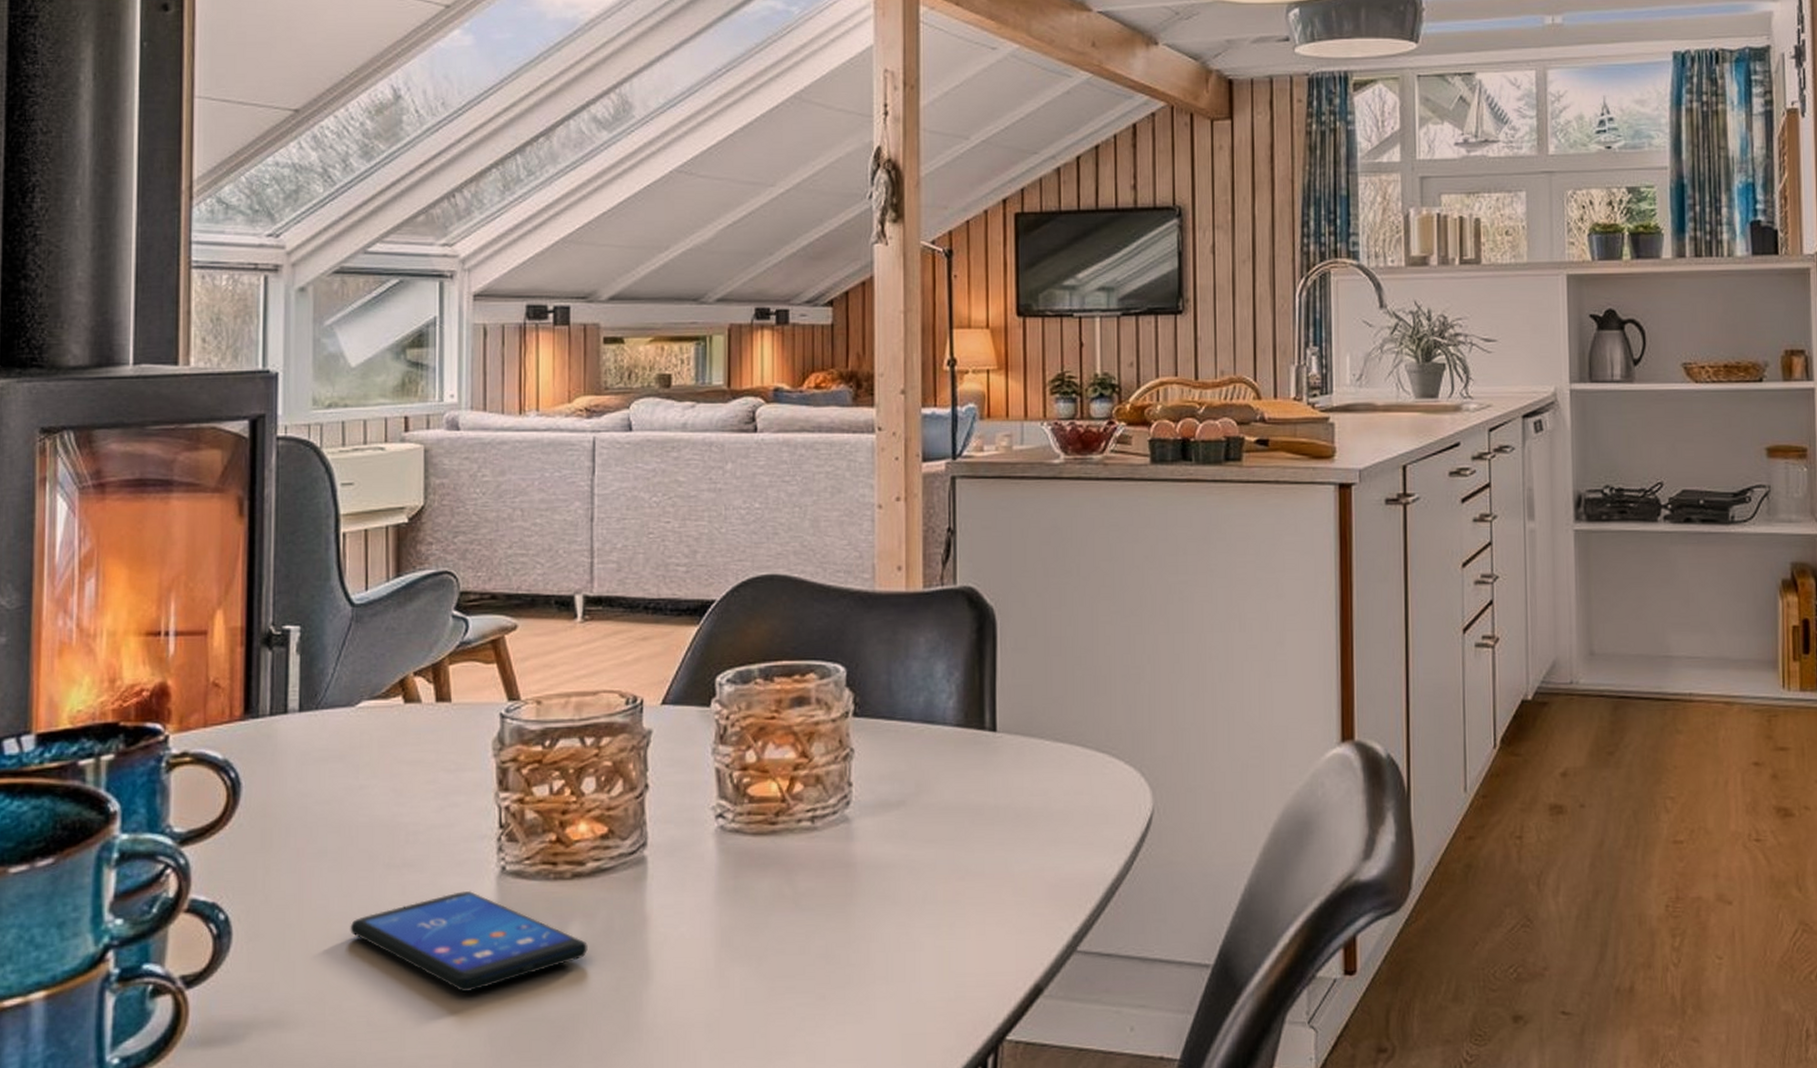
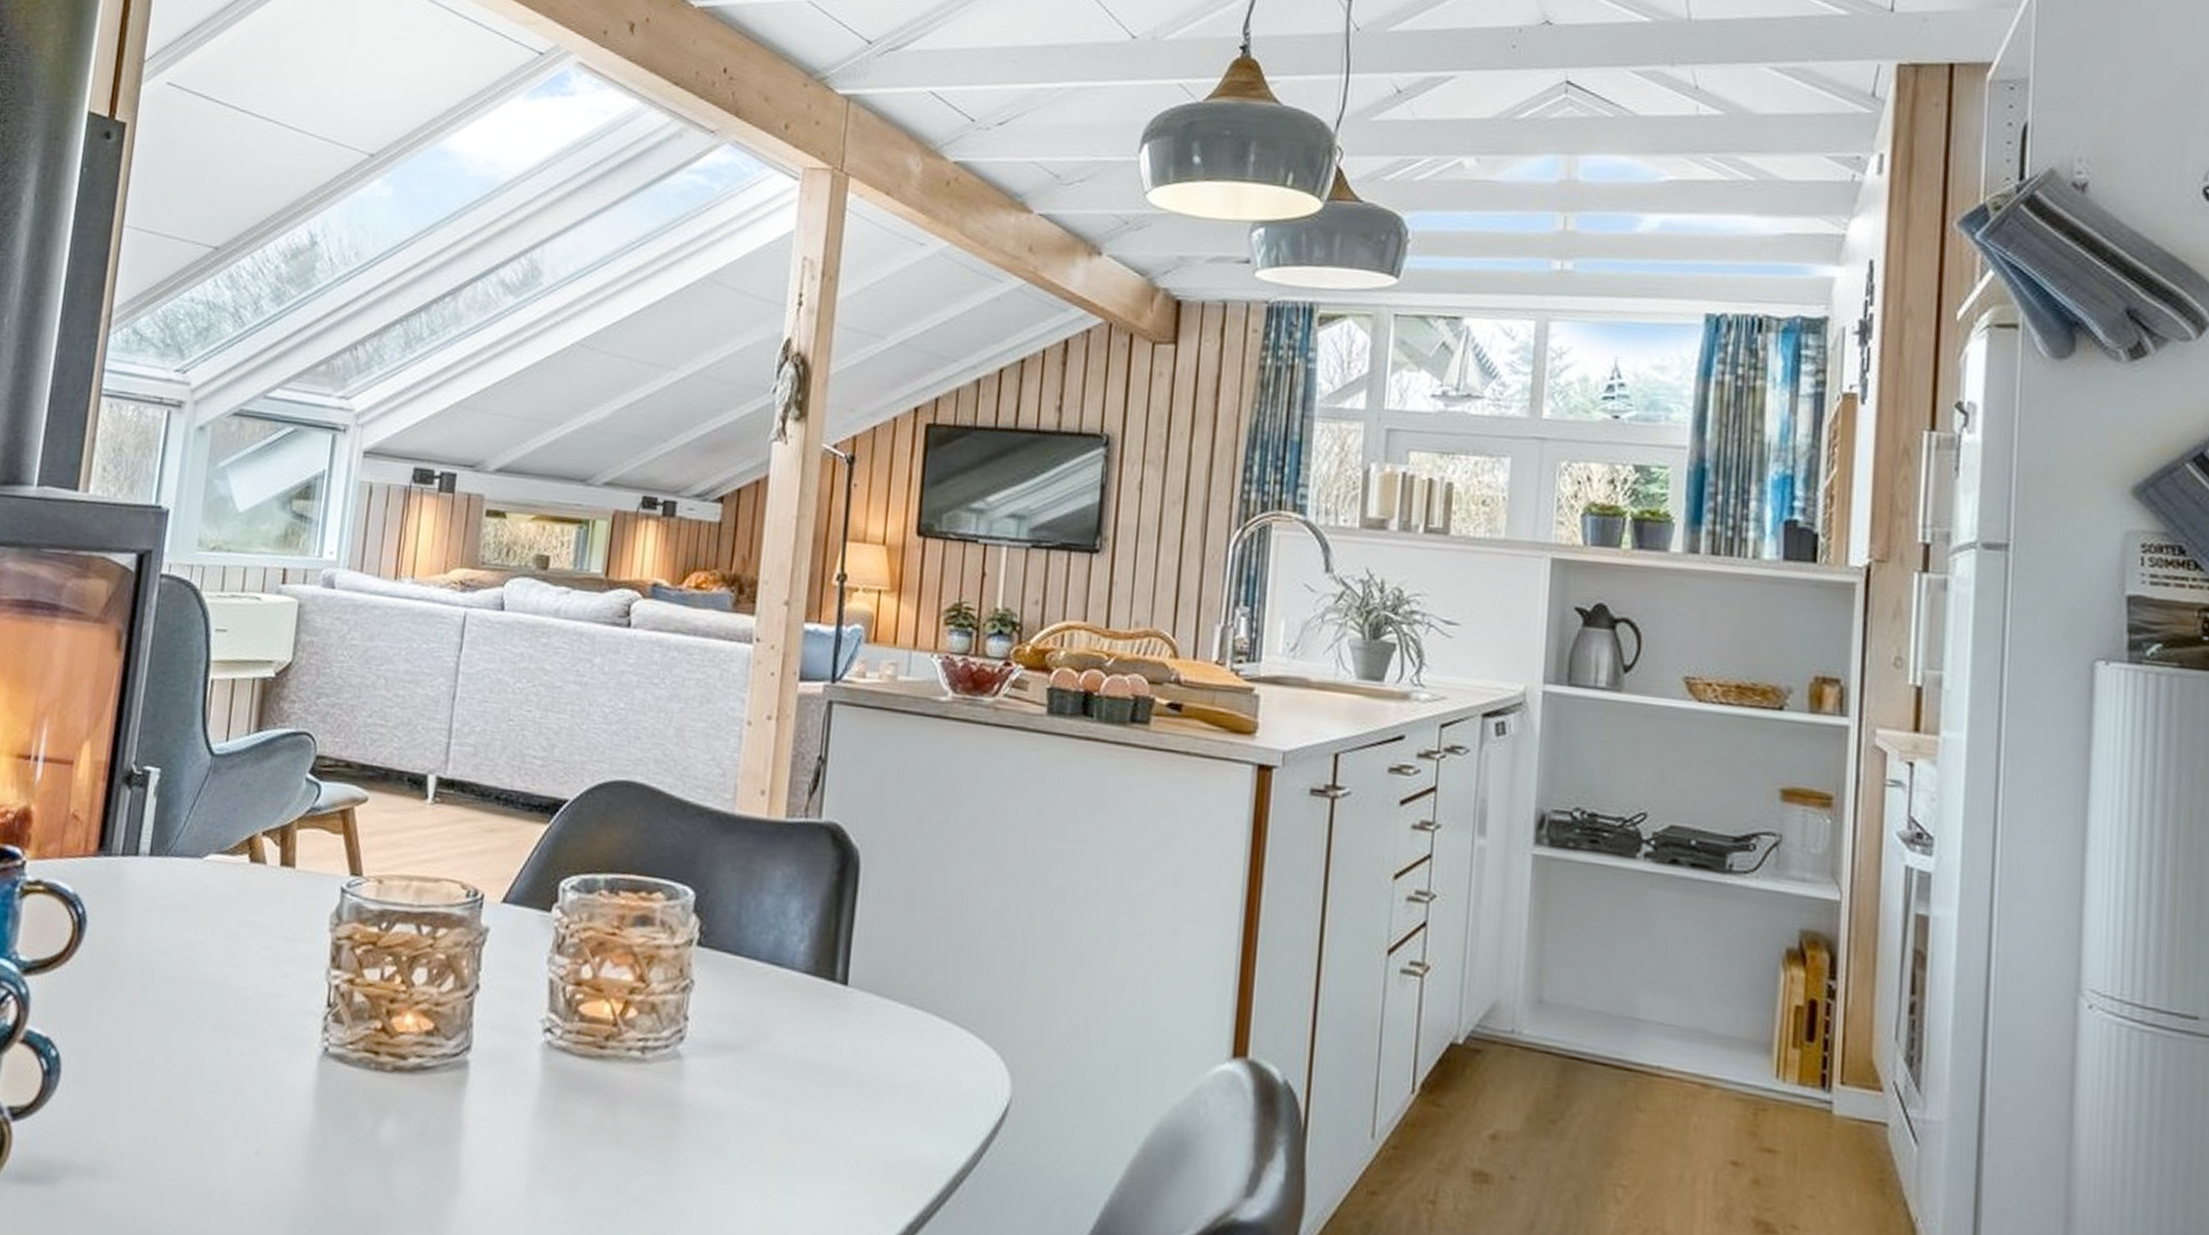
smartphone: present [350,890,588,993] -> none [171,1066,400,1174]

